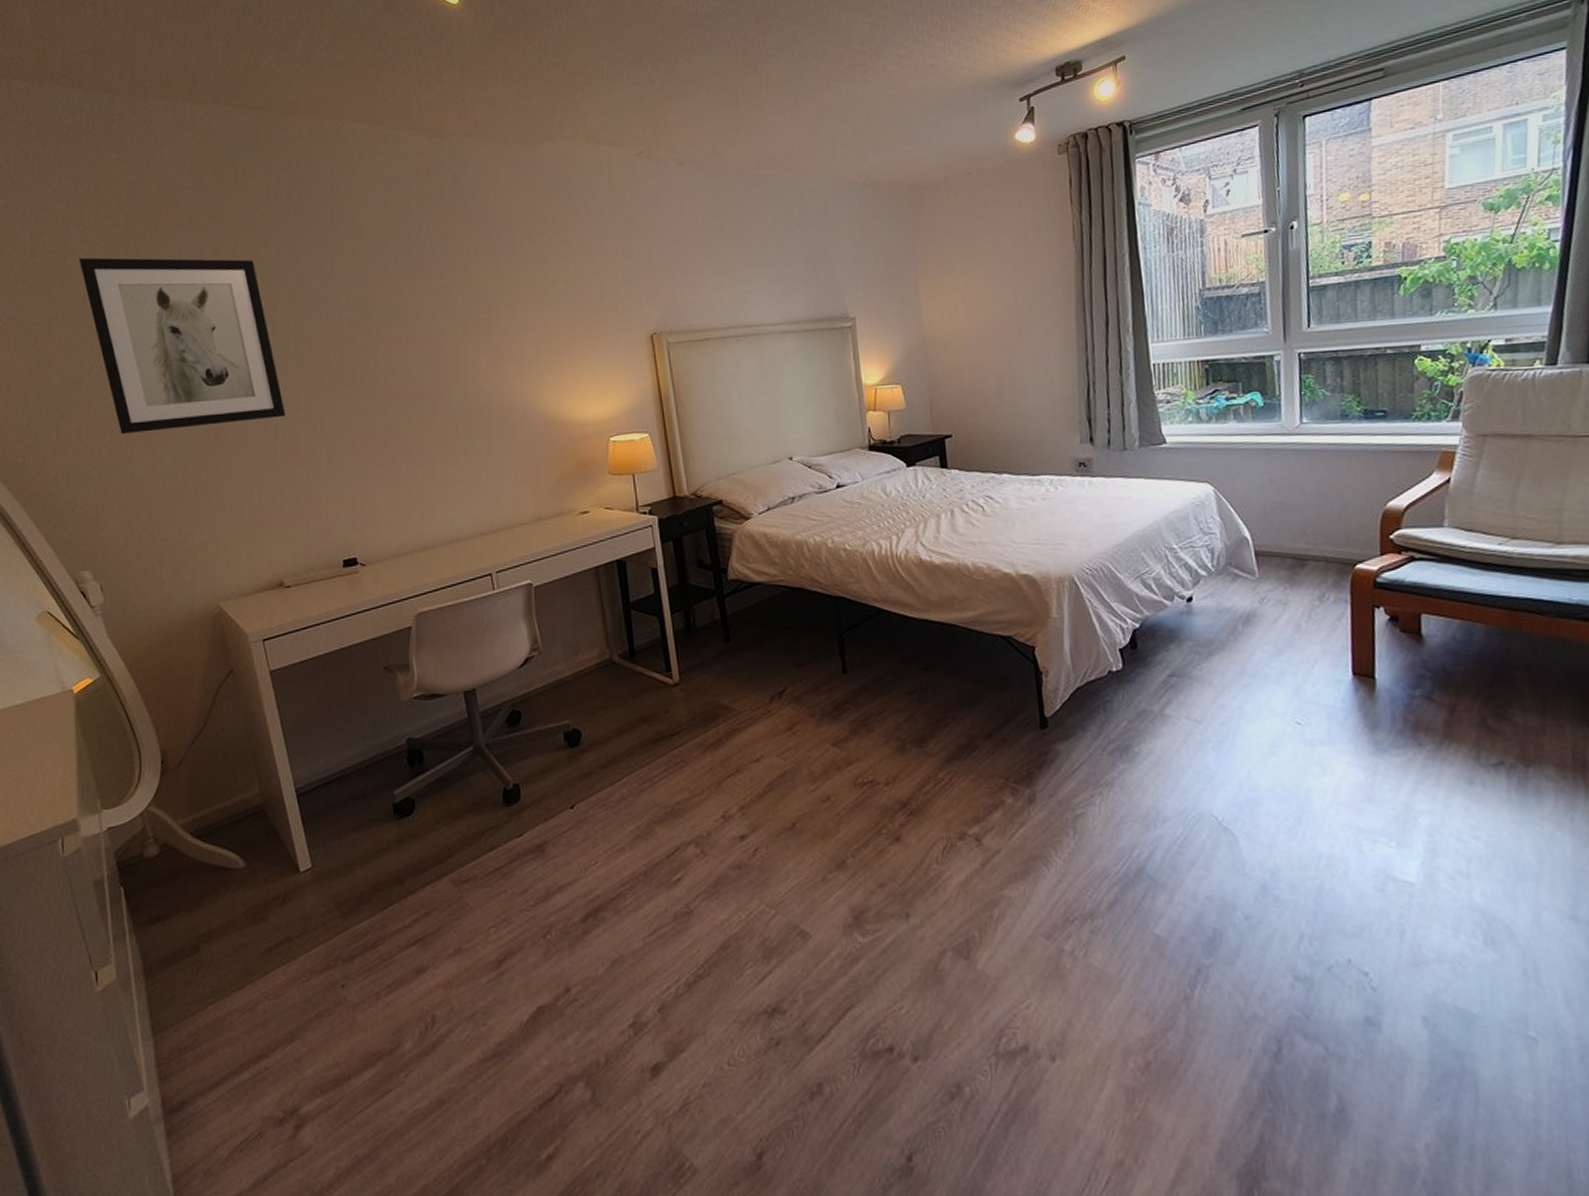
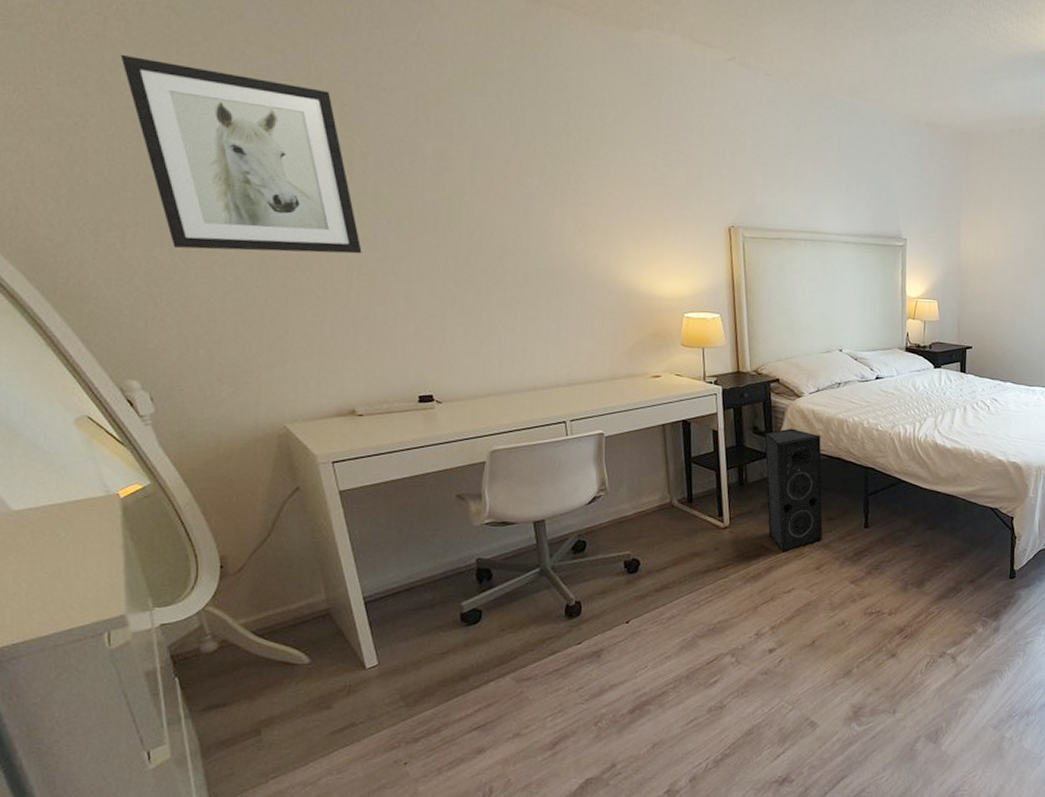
speaker: none [711,557,793,711] -> present [765,428,823,552]

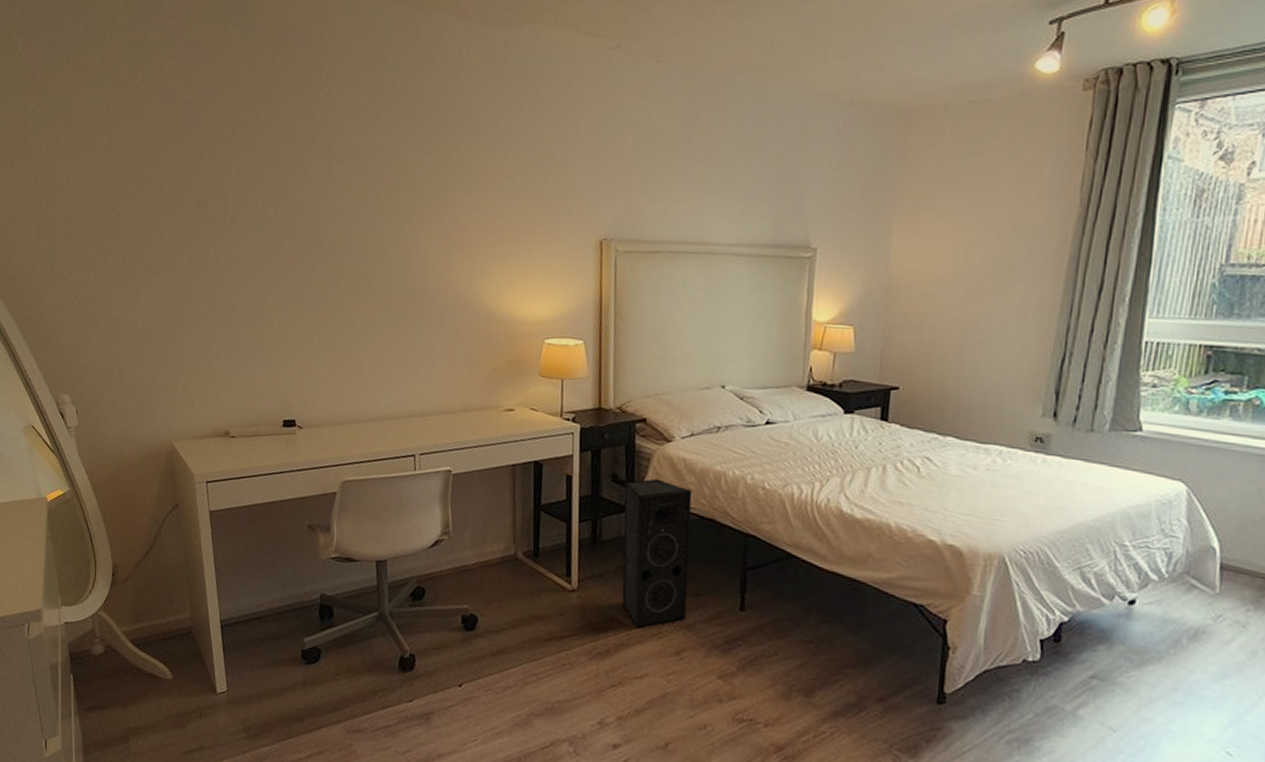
wall art: present [120,54,362,254] -> none [82,101,248,277]

